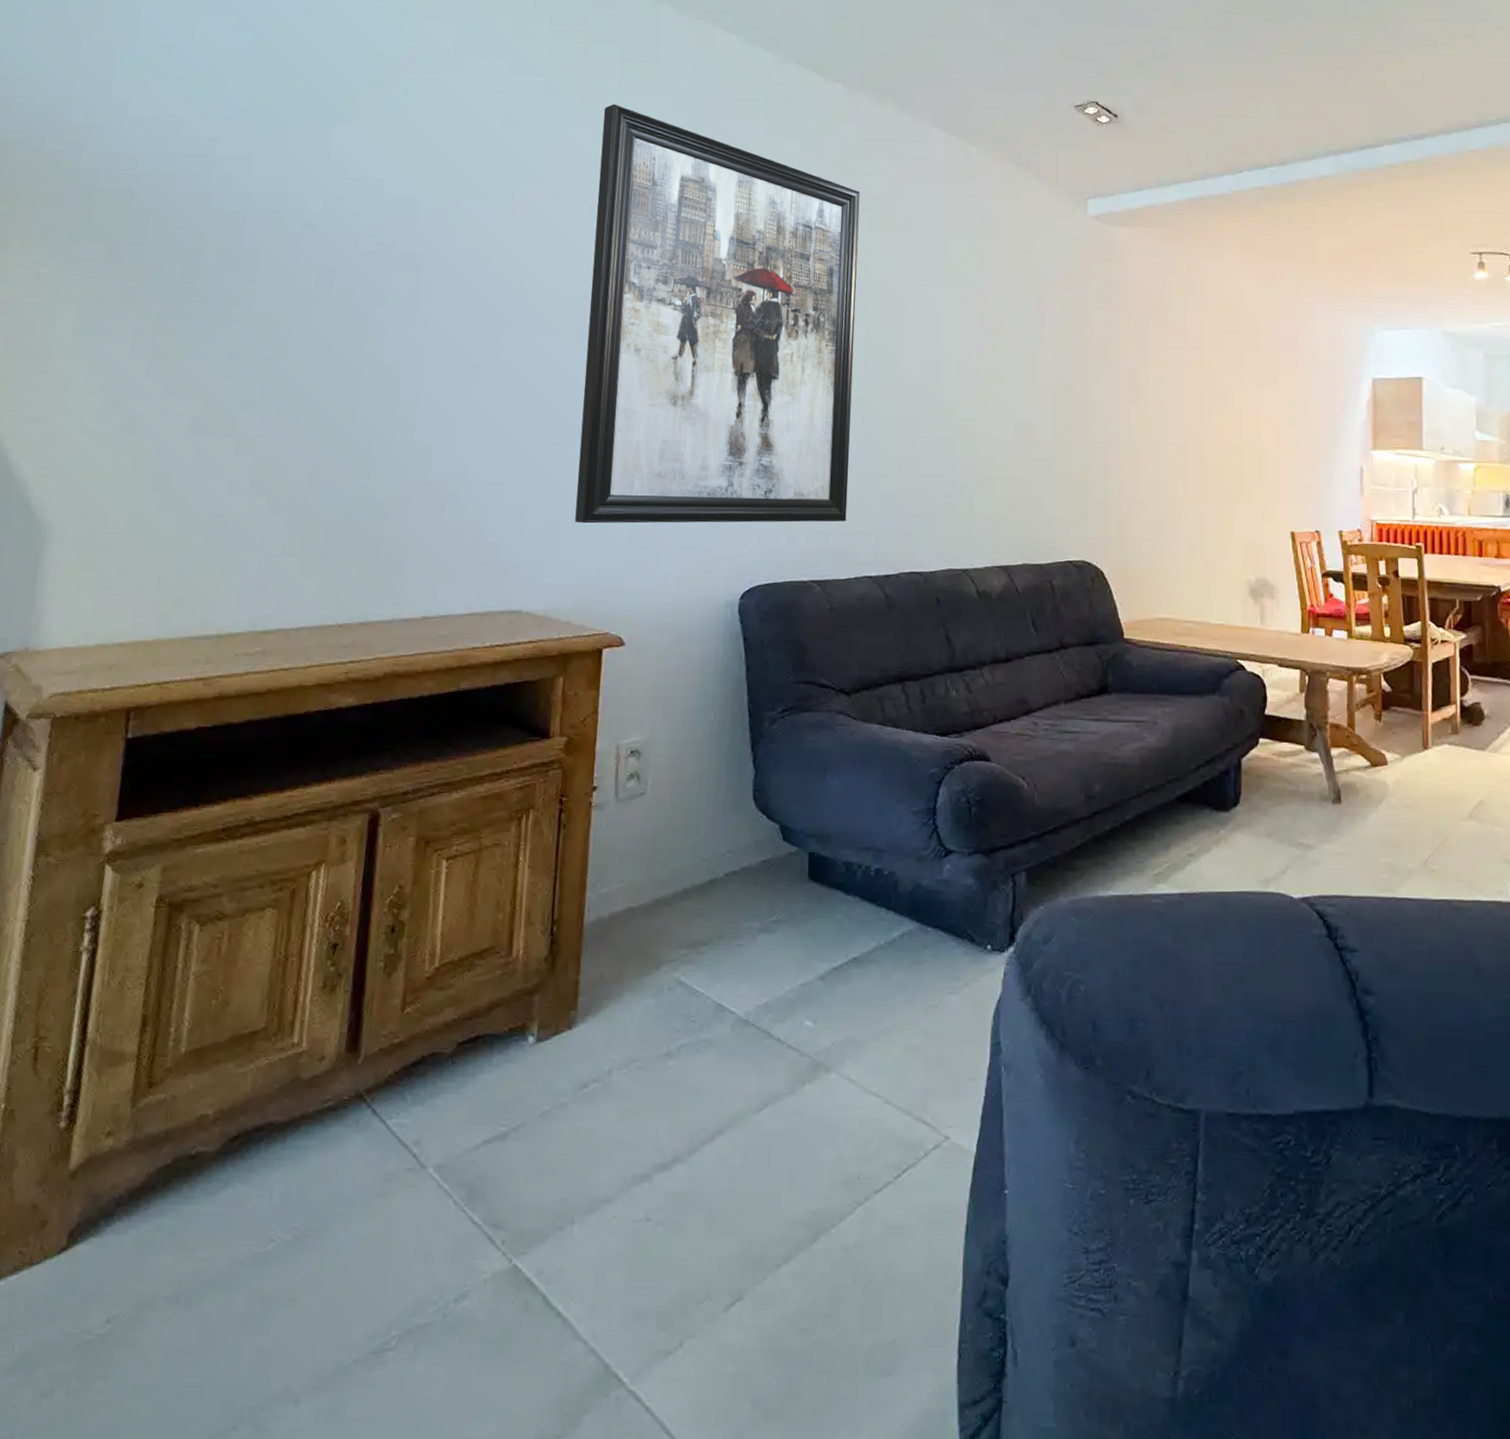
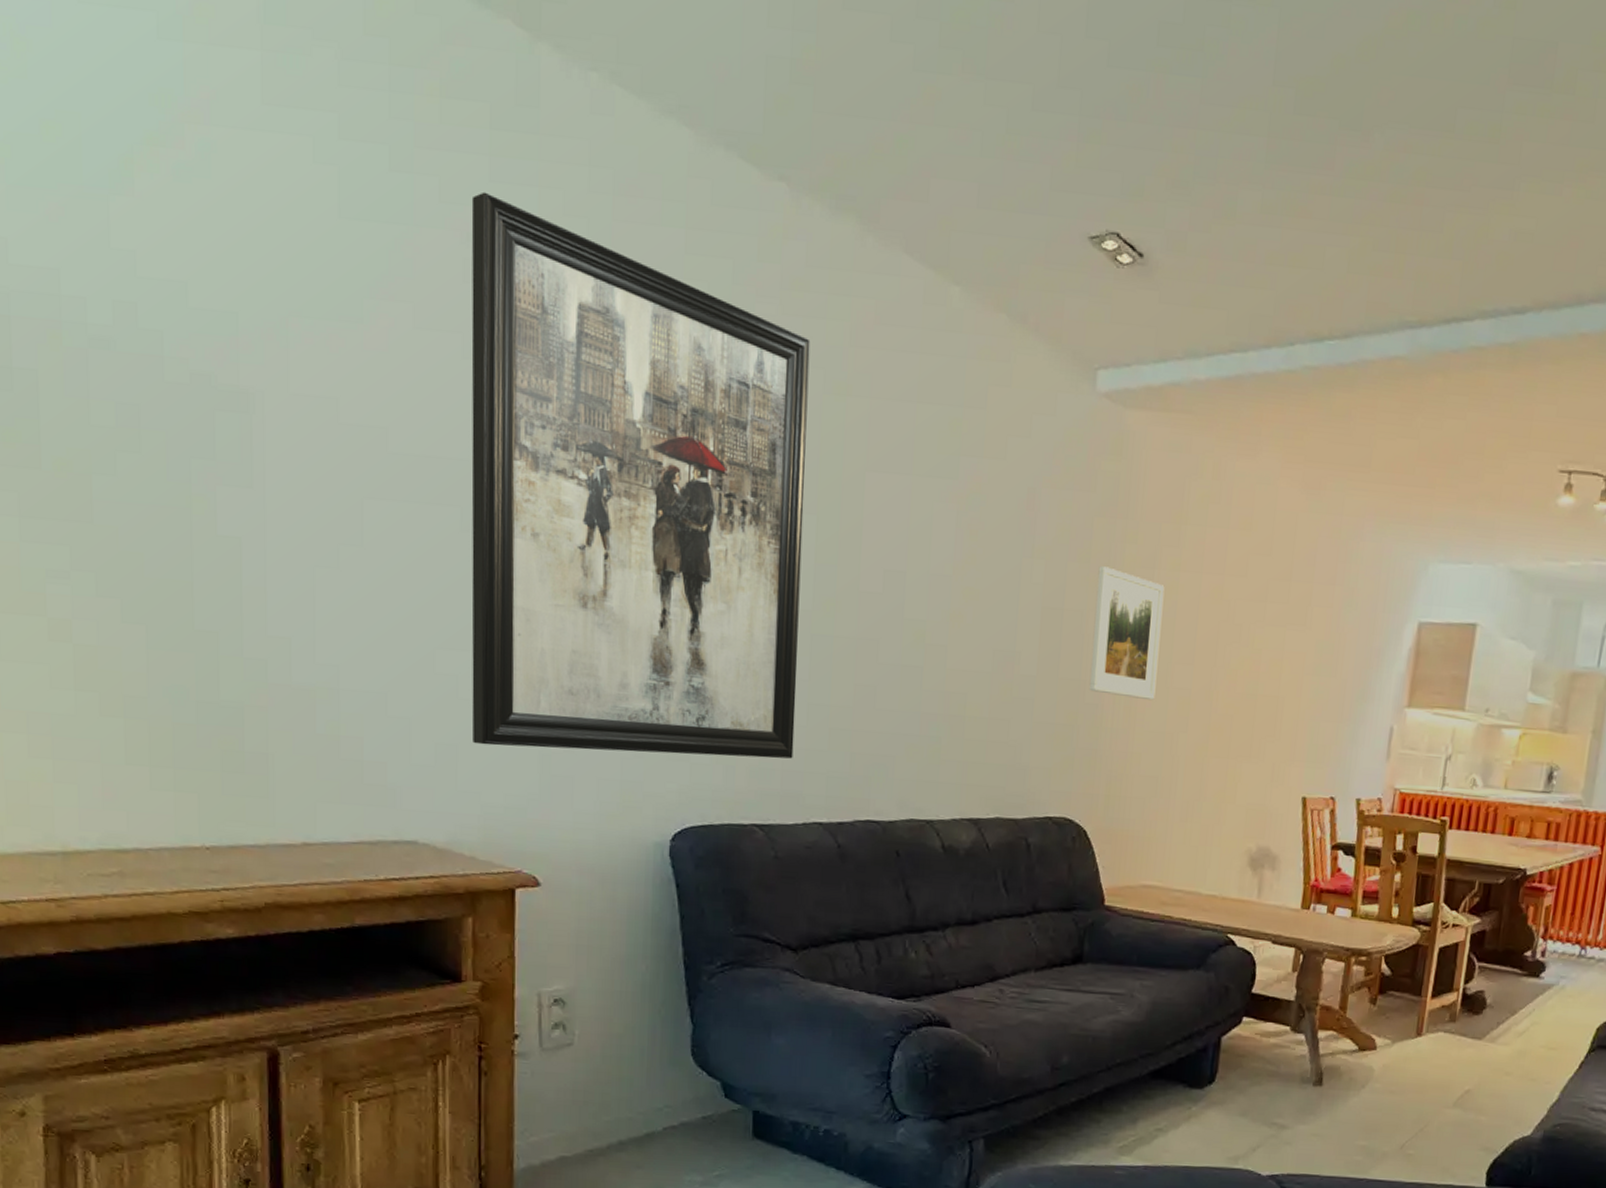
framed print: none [1097,349,1155,456] -> present [1089,566,1165,701]

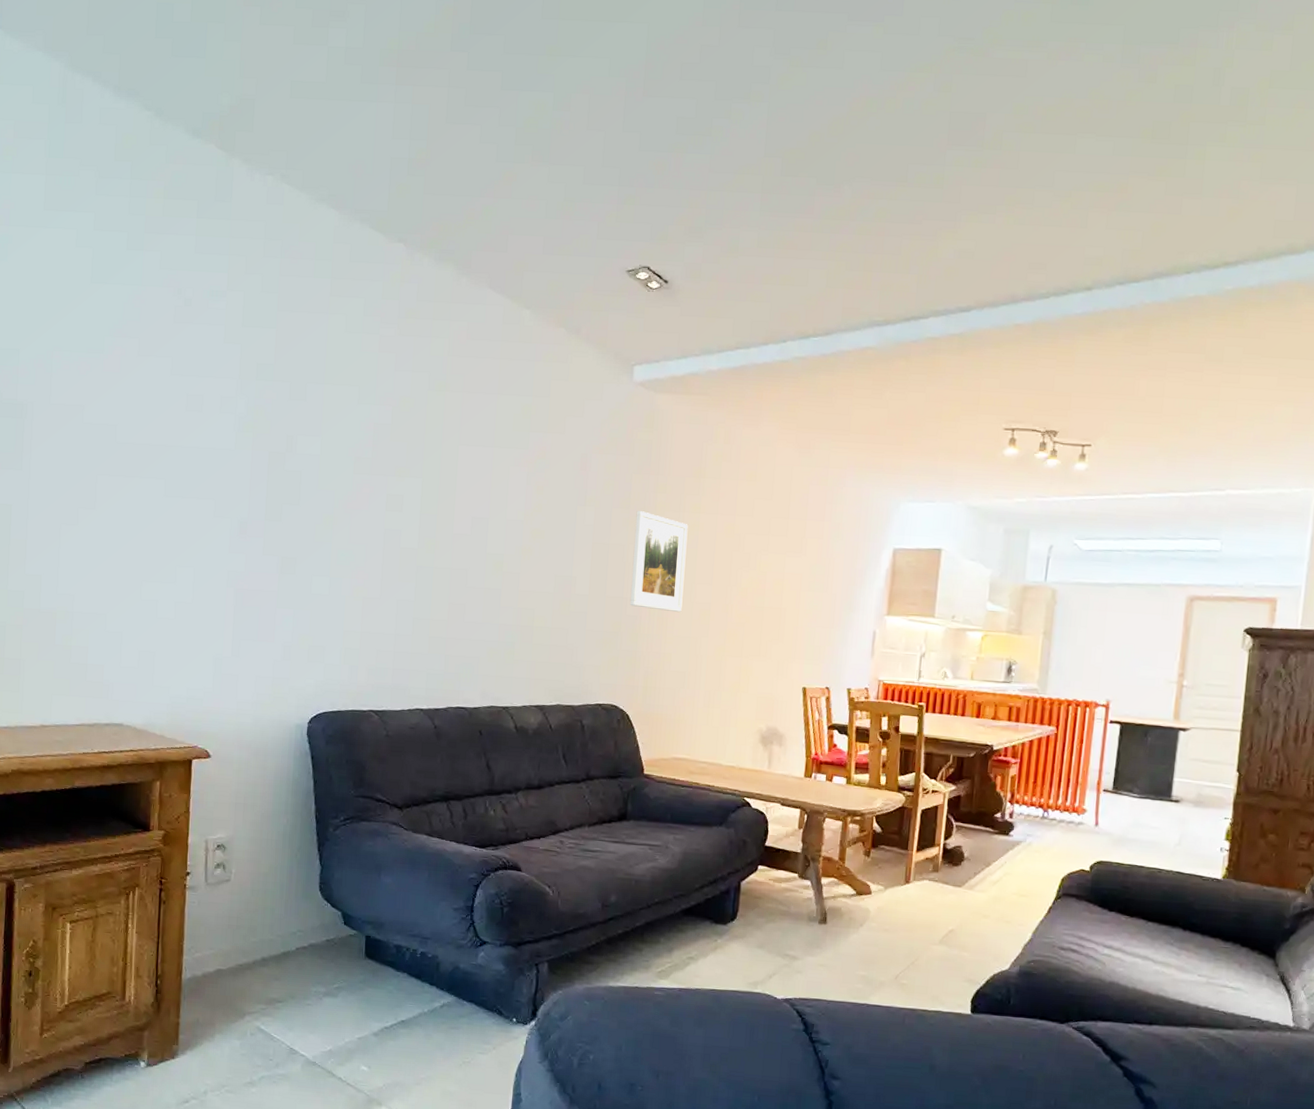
wall art: present [471,191,811,759] -> none [166,260,420,660]

